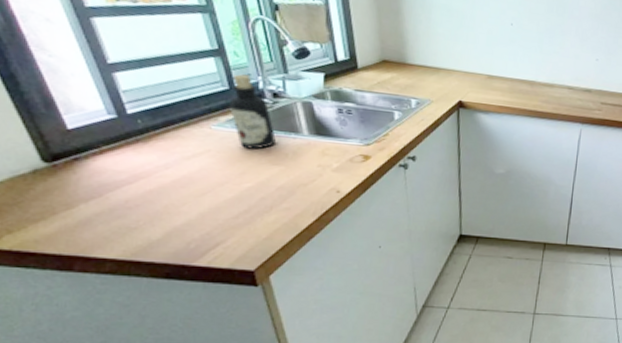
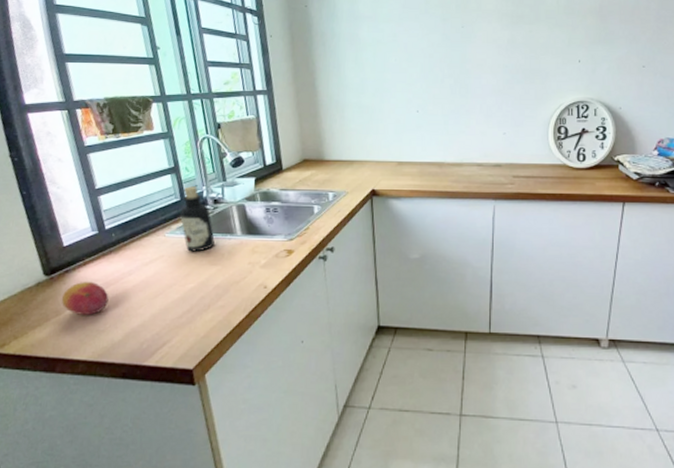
fruit: none [72,172,140,211] -> present [61,281,109,315]

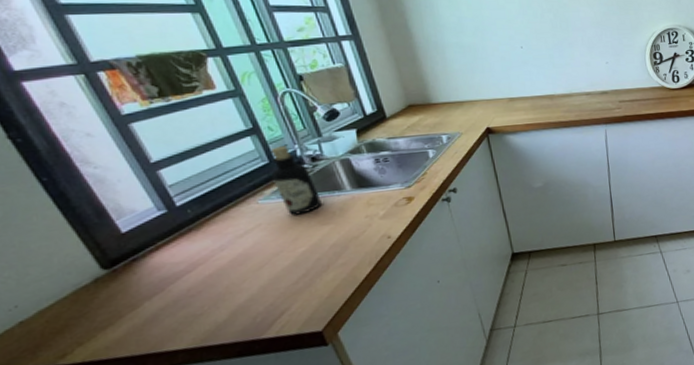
fruit: present [61,281,109,315] -> none [134,265,200,304]

